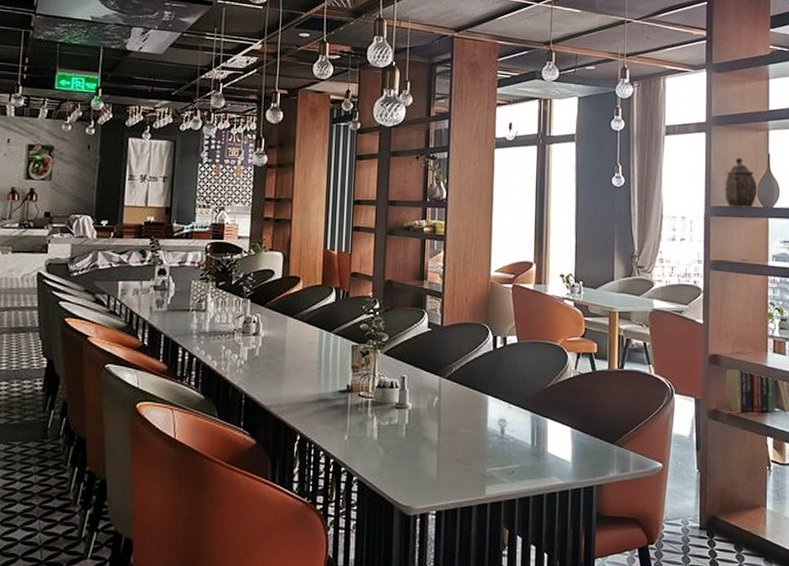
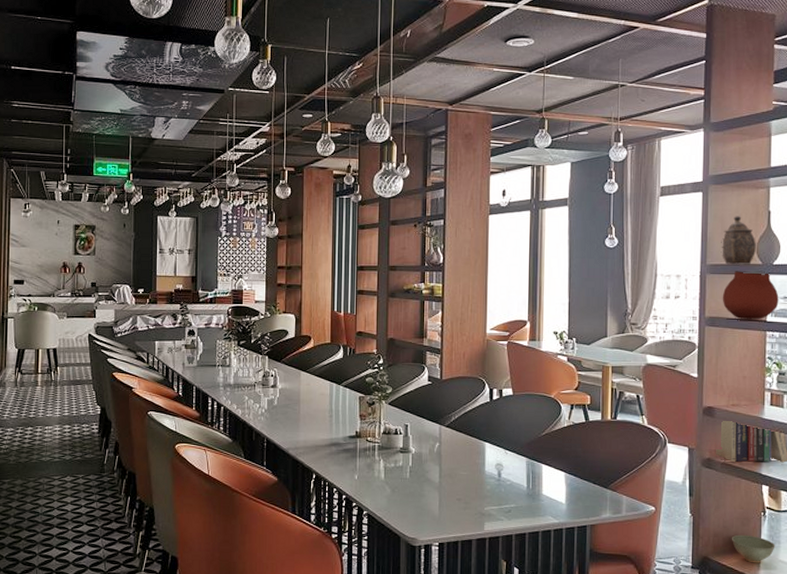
ceramic pot: none [726,213,779,265] -> present [722,271,779,320]
bowl: none [738,491,781,521] -> present [731,534,776,563]

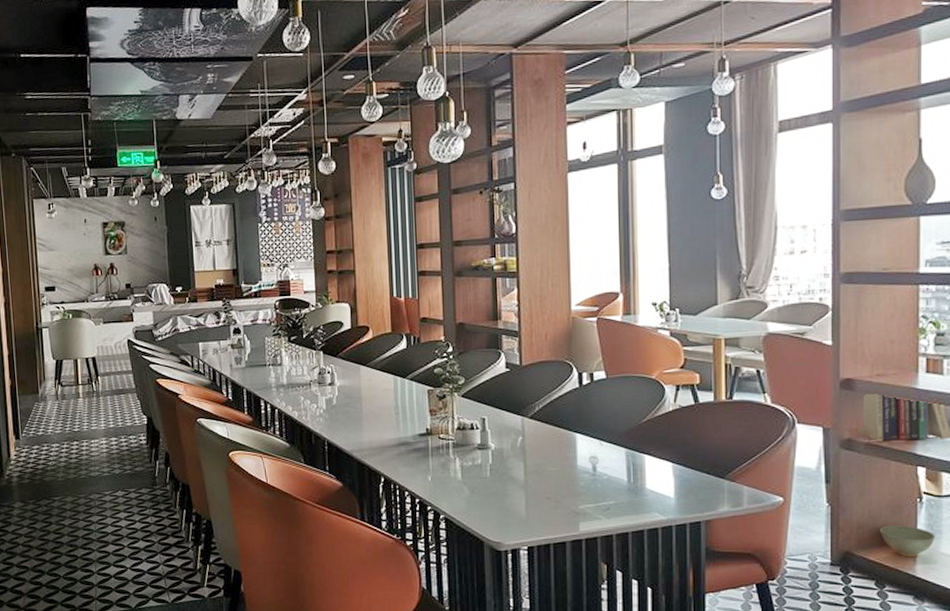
decorative jar: present [721,216,757,265] -> none [858,148,905,209]
ceramic pot: present [722,271,779,320] -> none [861,213,935,273]

